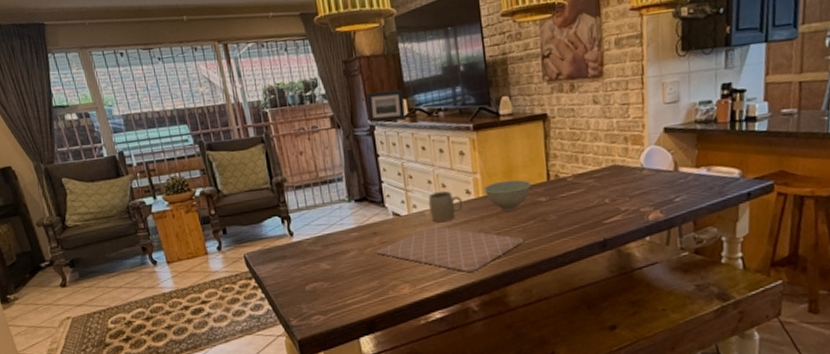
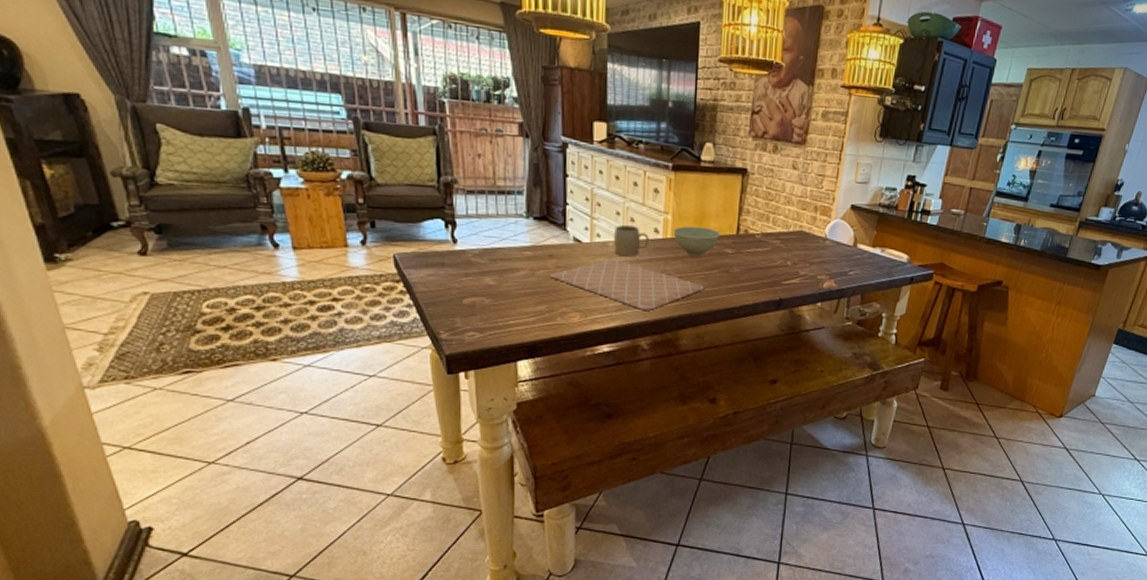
picture frame: present [366,90,406,123] -> none [562,107,604,144]

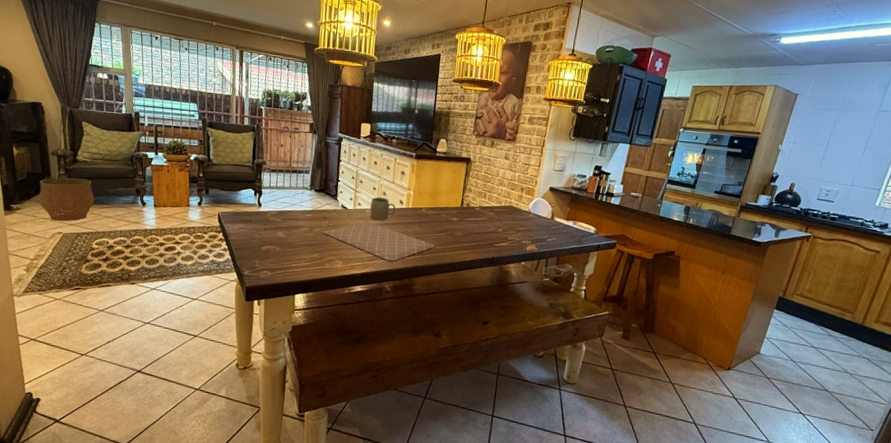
basket: none [97,209,196,276] -> present [39,176,95,221]
bowl: present [673,226,721,258] -> none [413,199,449,224]

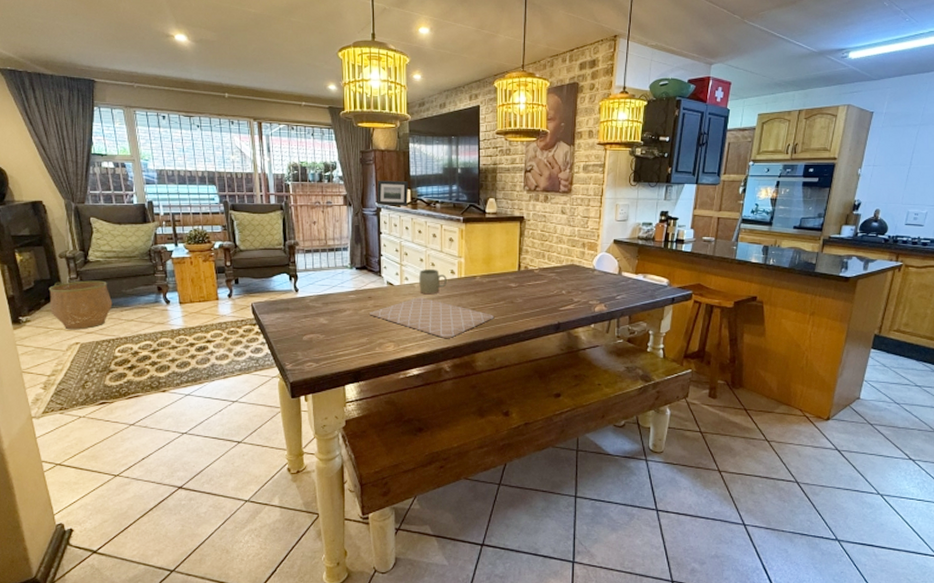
picture frame: none [339,113,369,139] -> present [377,180,408,206]

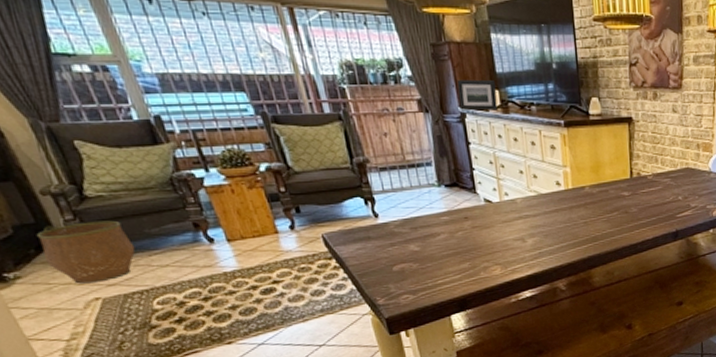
placemat: present [370,297,495,338] -> none [468,213,609,256]
mug: present [418,268,447,295] -> none [519,181,553,211]

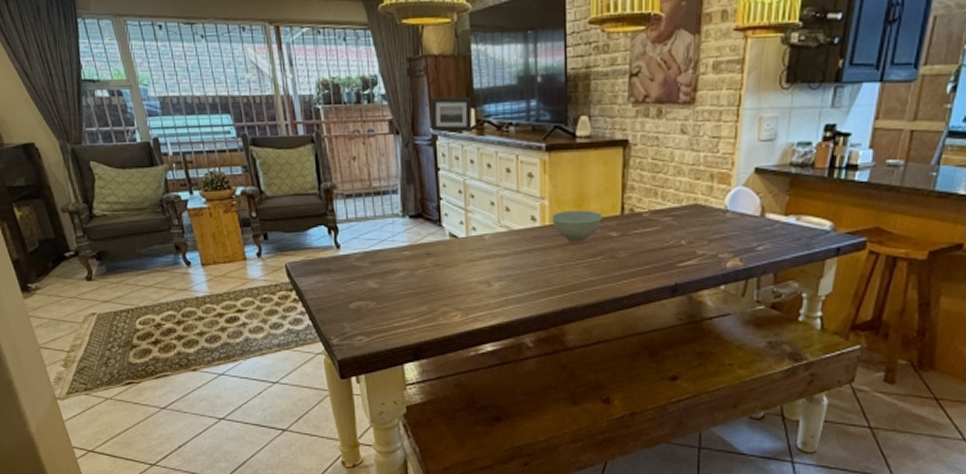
basket: present [36,220,135,284] -> none [54,239,127,299]
bowl: none [573,175,617,204] -> present [551,209,604,245]

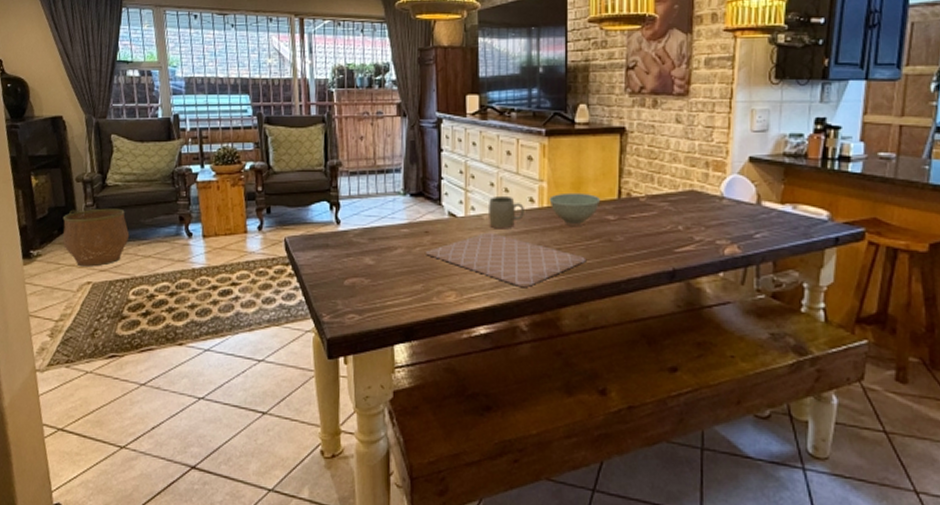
basket: none [54,239,127,299] -> present [62,208,130,267]
placemat: none [429,252,590,305] -> present [426,232,587,287]
picture frame: present [430,96,472,133] -> none [437,84,476,116]
mug: none [489,214,526,249] -> present [487,195,524,229]

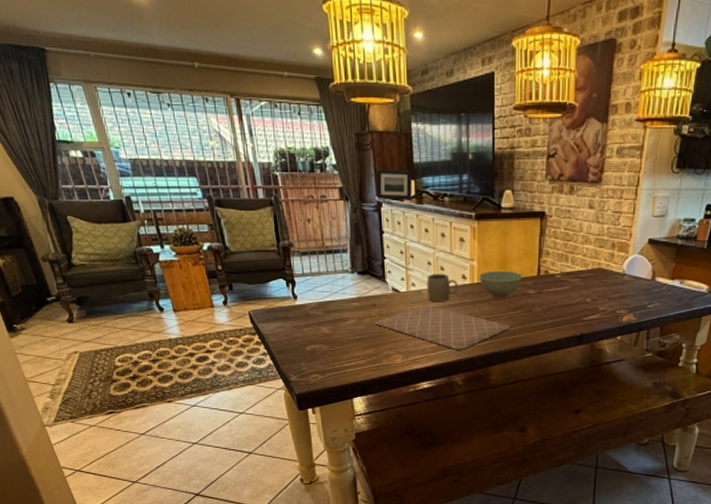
basket: present [62,208,130,267] -> none [37,286,105,339]
picture frame: none [437,84,476,116] -> present [376,169,412,200]

